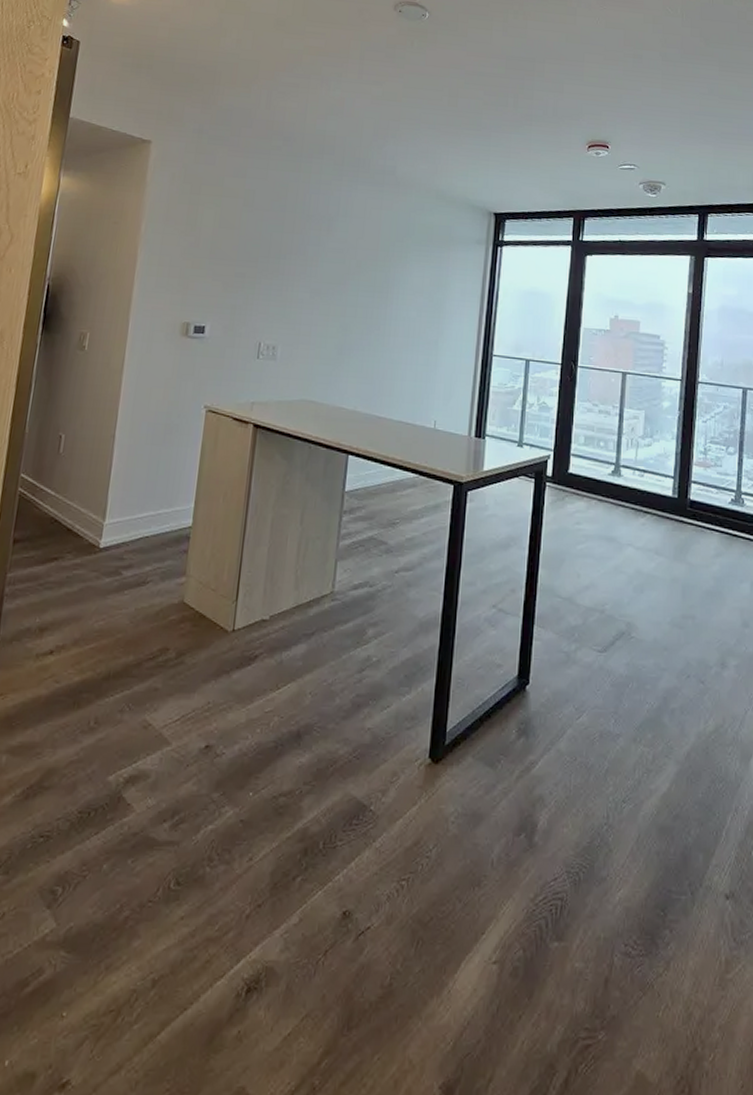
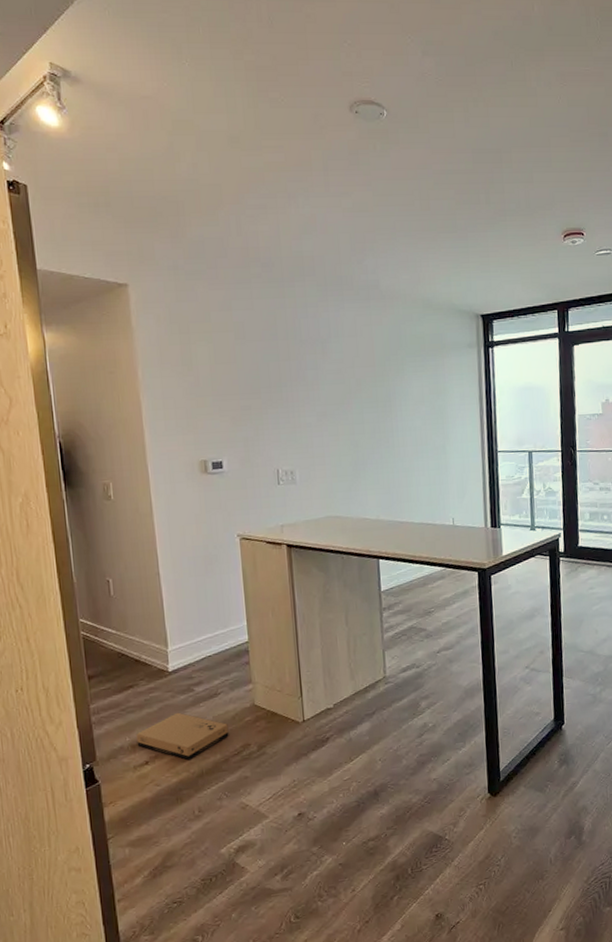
cardboard box: none [46,597,150,657] -> present [136,712,229,761]

